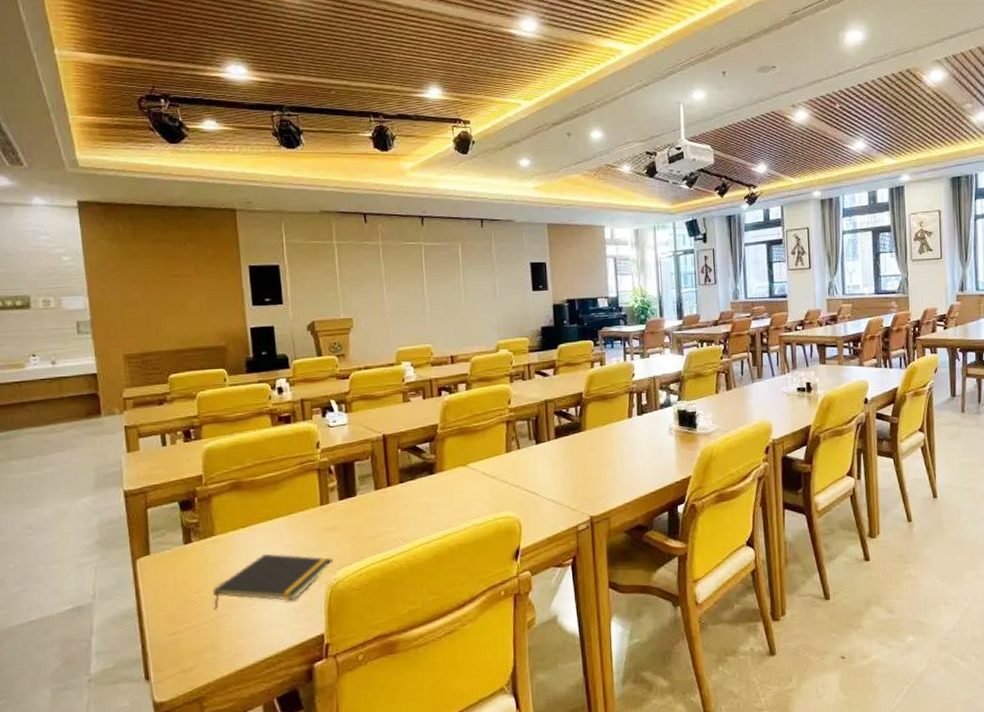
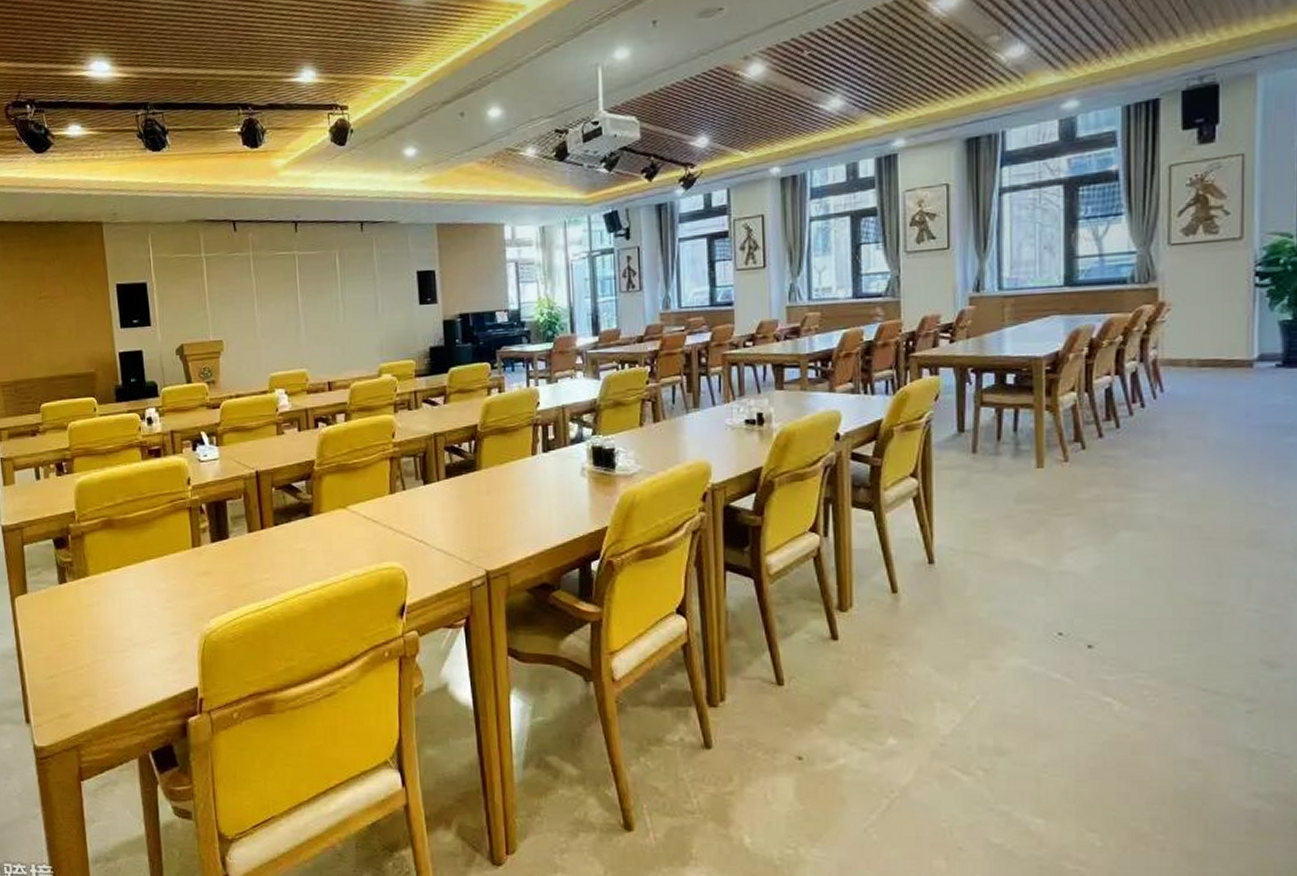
notepad: present [213,553,333,610] -> none [88,597,206,655]

